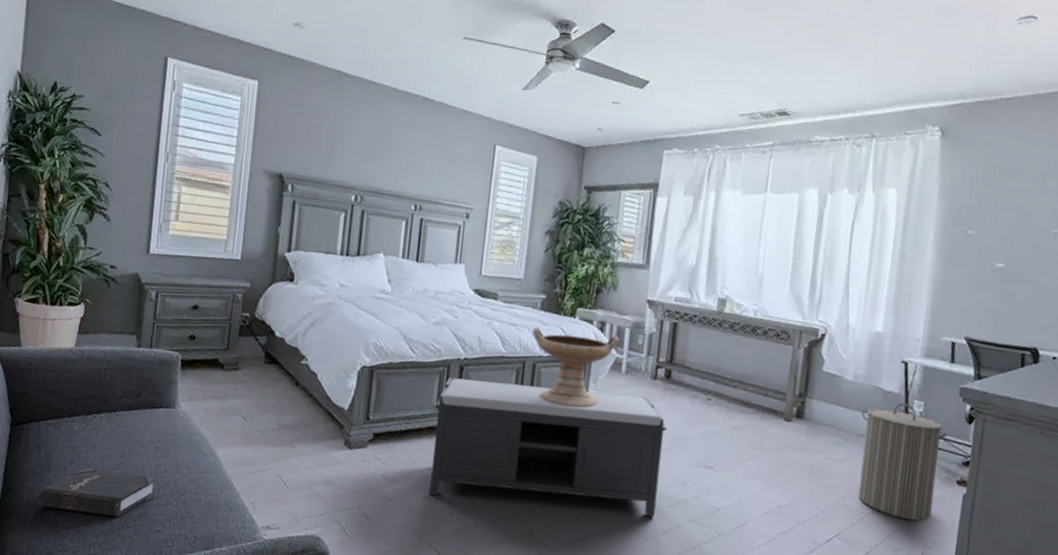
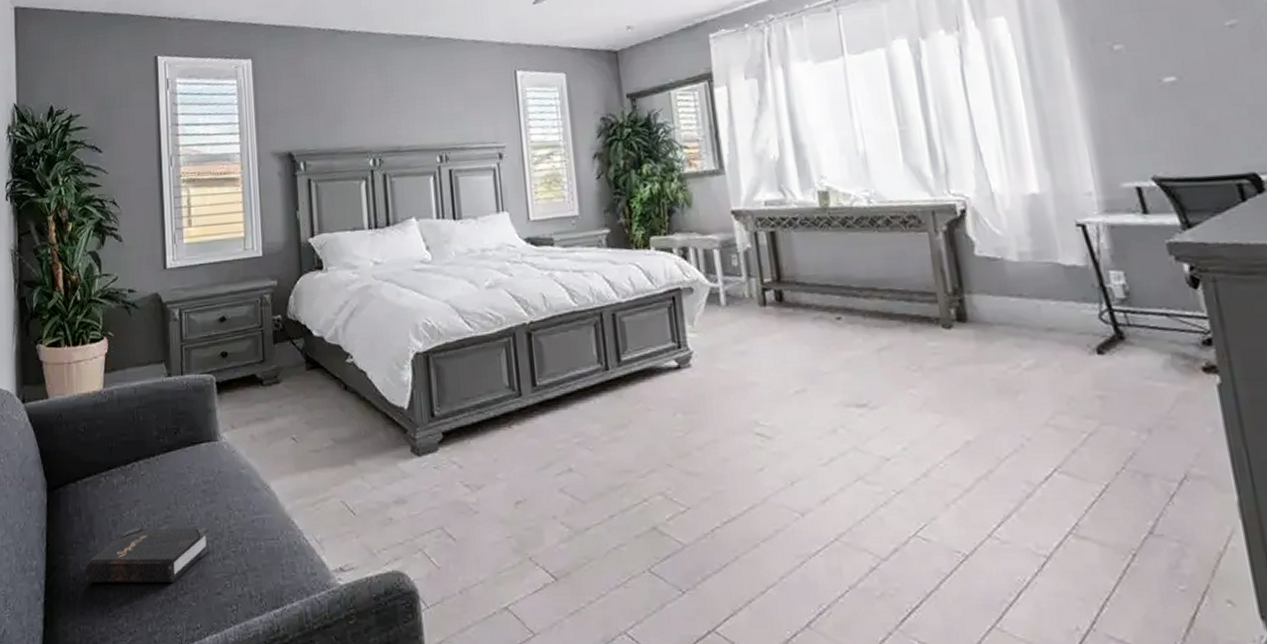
bench: present [428,377,667,518] -> none [508,329,807,500]
decorative bowl: present [532,327,619,407] -> none [602,261,709,359]
laundry hamper: present [858,403,948,521] -> none [1043,277,1181,432]

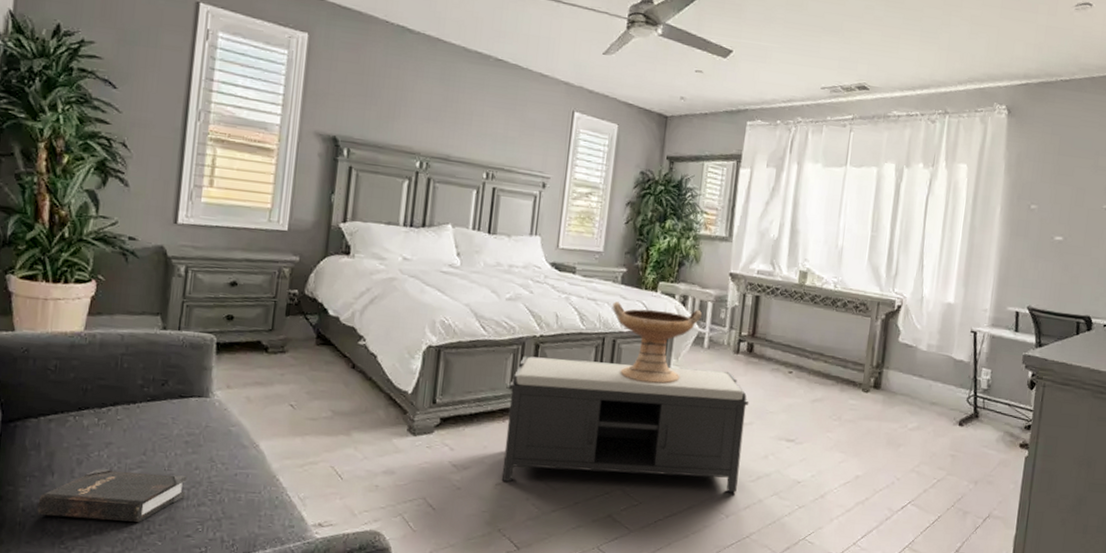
bench: none [508,329,807,500] -> present [501,356,749,493]
decorative bowl: none [602,261,709,359] -> present [612,302,702,384]

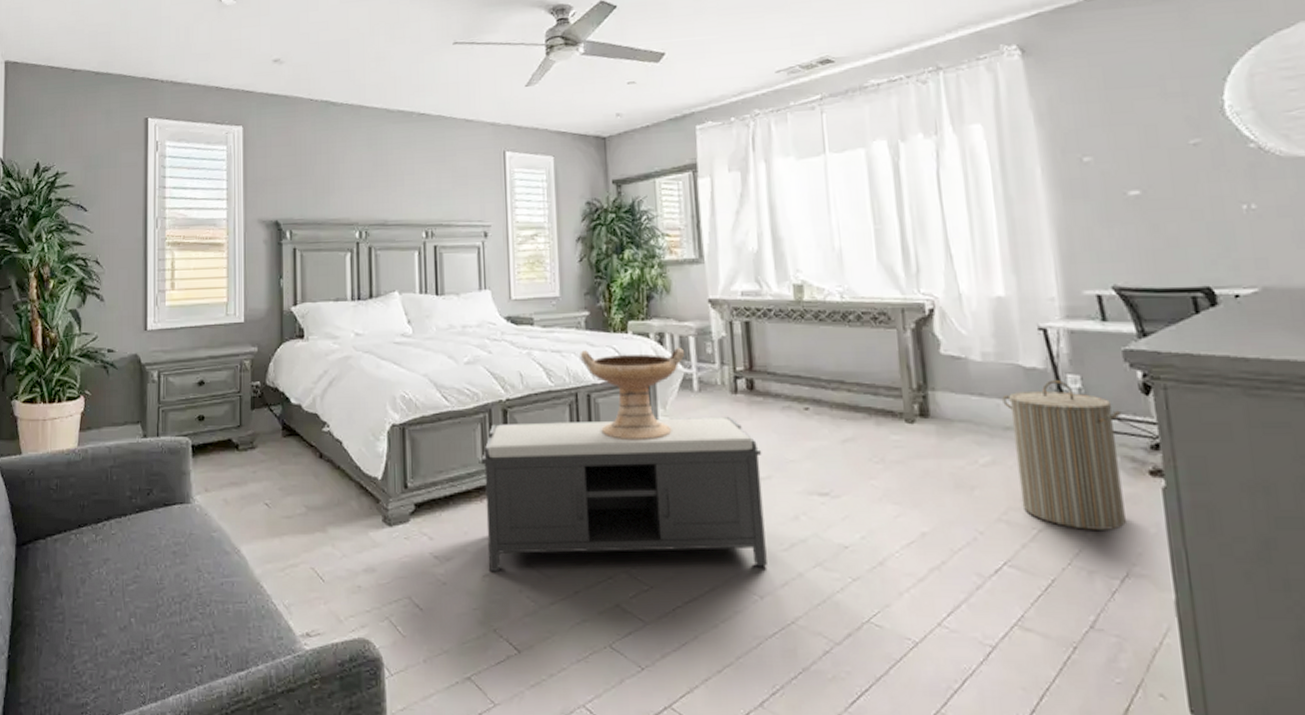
hardback book: present [37,469,187,522] -> none [51,587,178,641]
laundry hamper: none [931,371,1012,484] -> present [1002,380,1126,530]

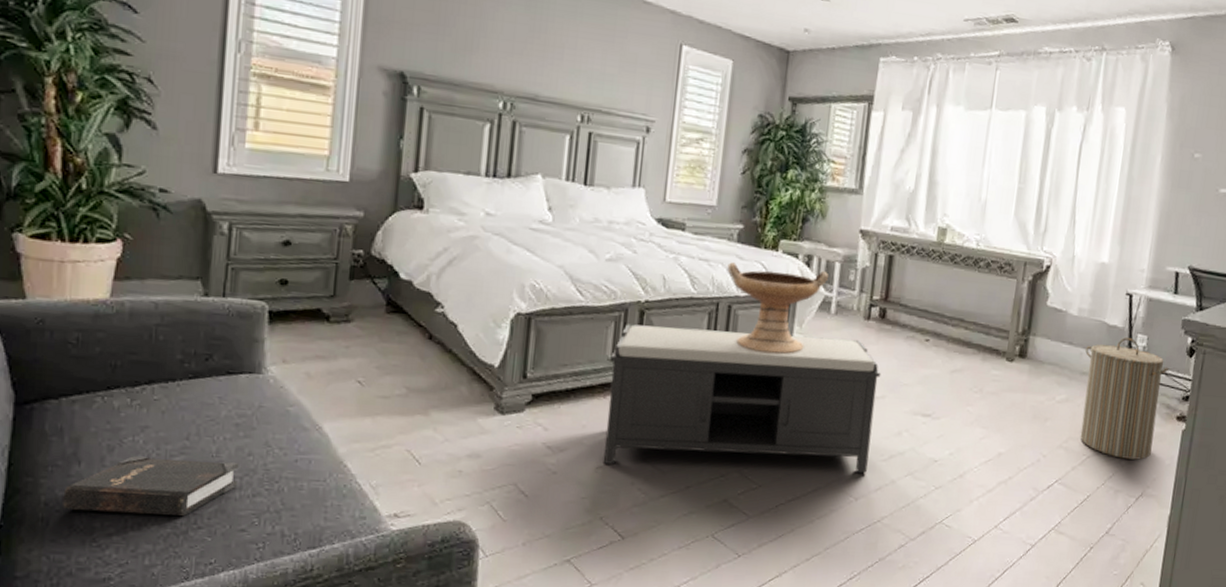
hardback book: none [51,587,178,641] -> present [62,456,239,516]

